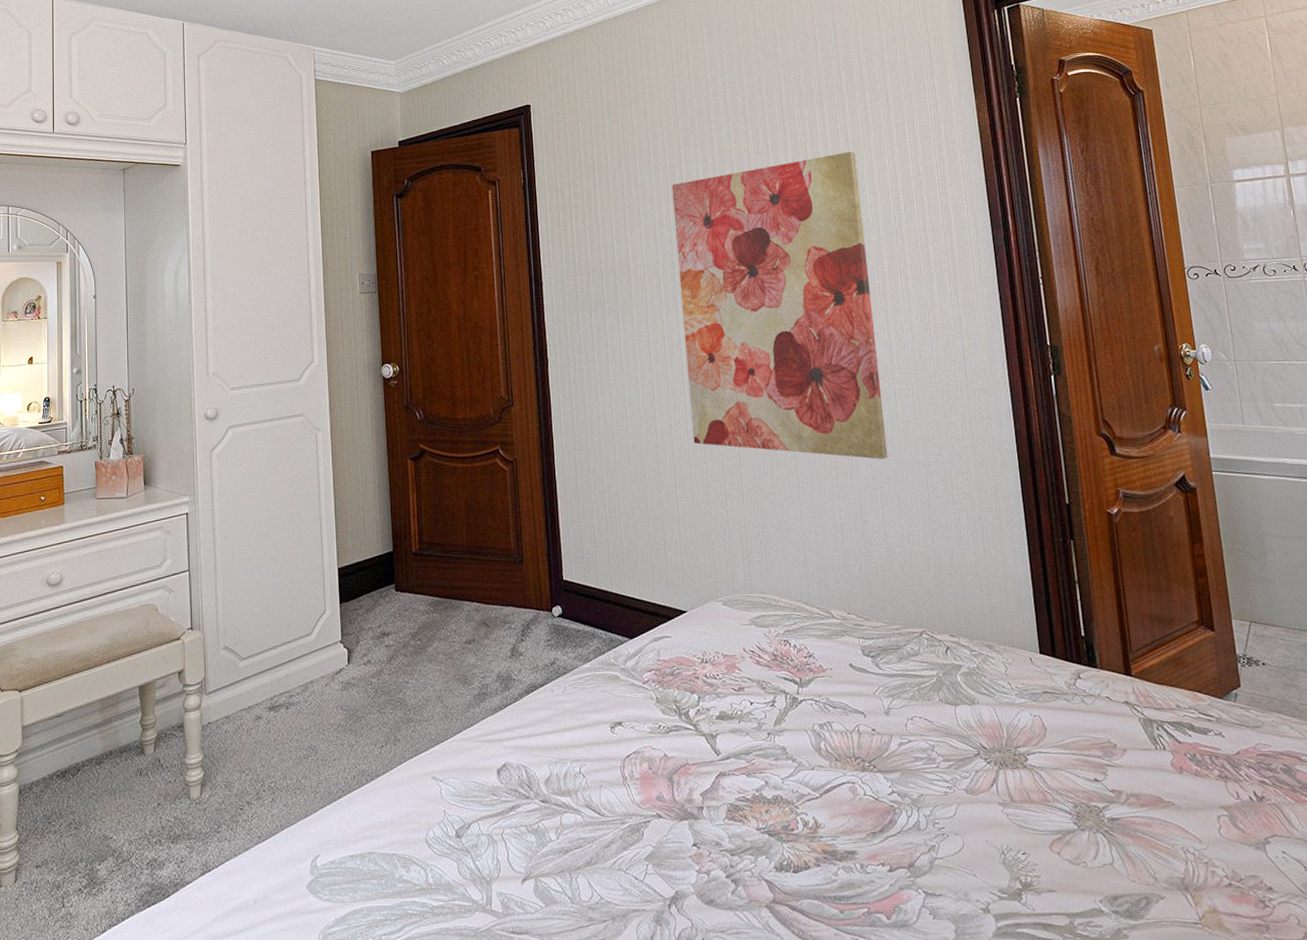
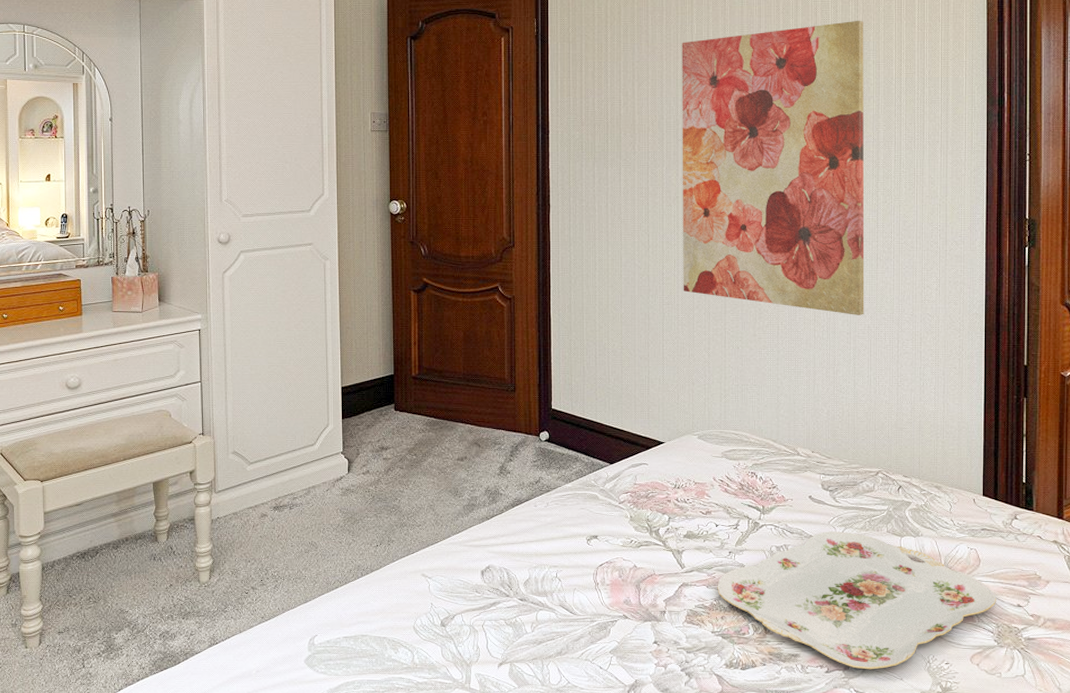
serving tray: none [758,703,1070,866] -> present [717,531,996,670]

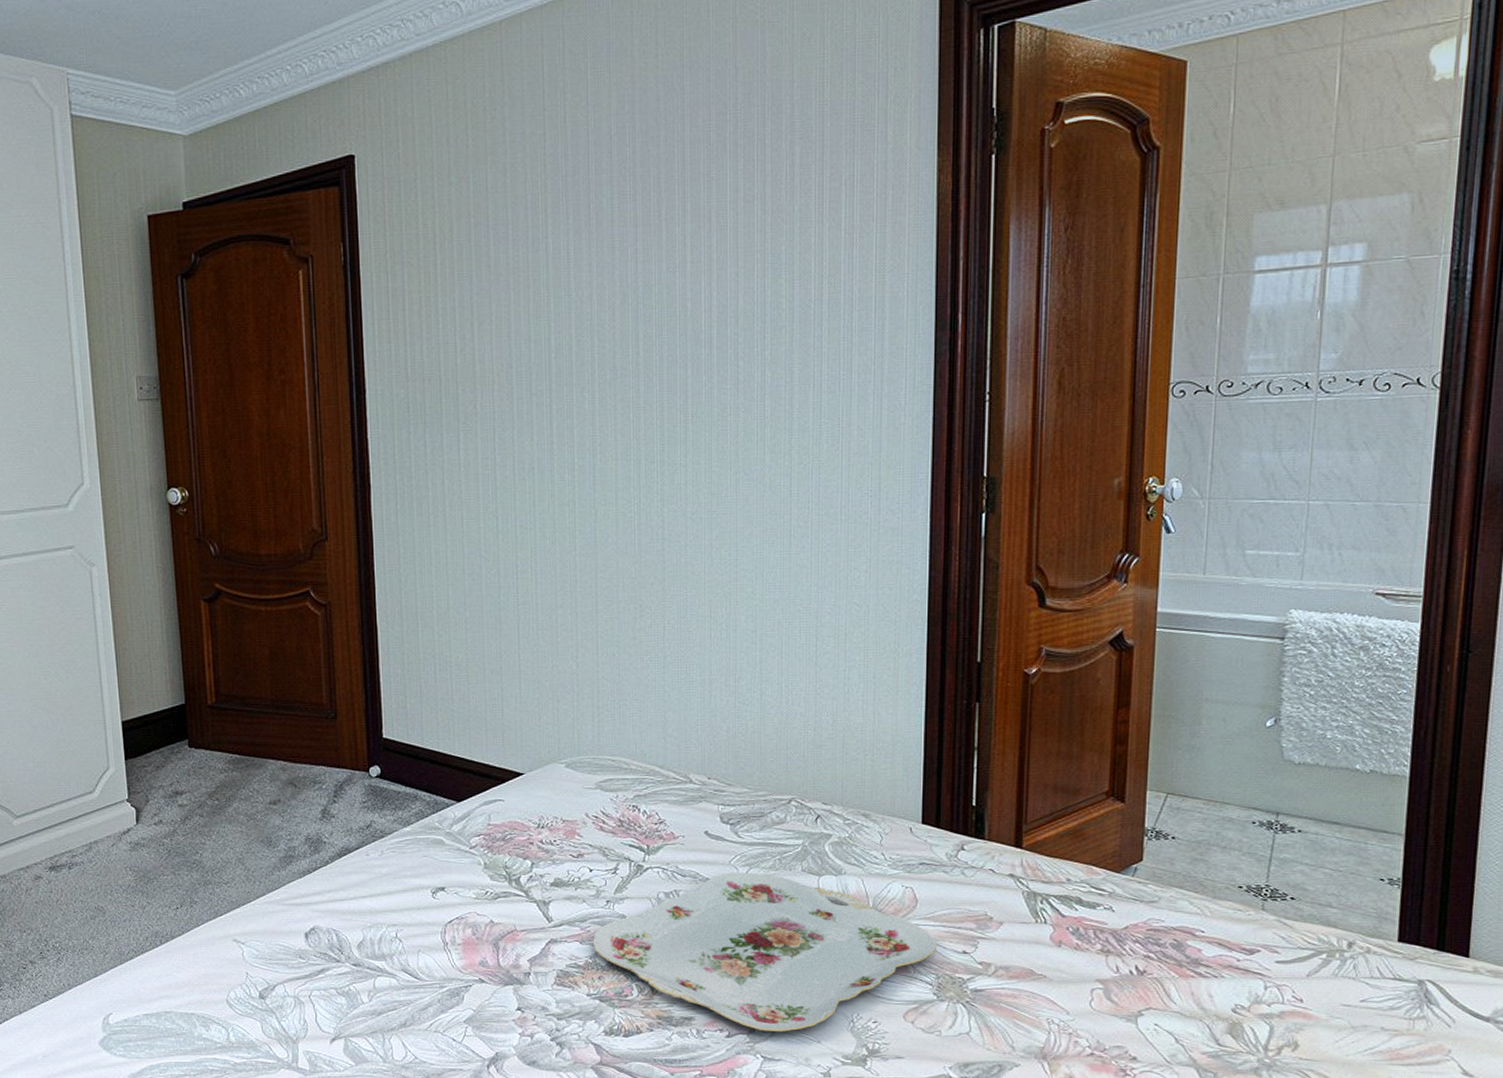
wall art: present [681,20,865,315] -> none [533,224,774,609]

